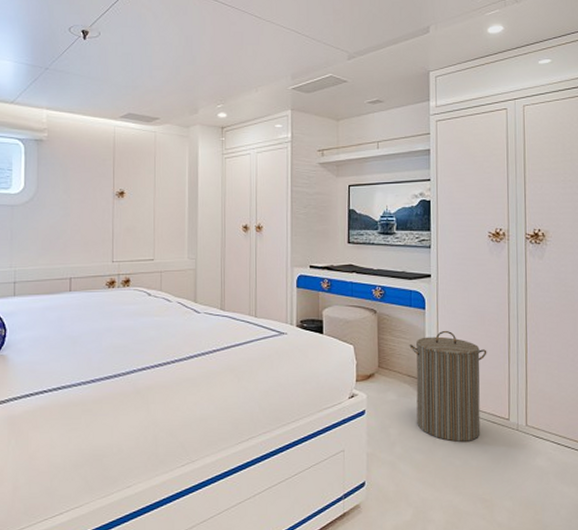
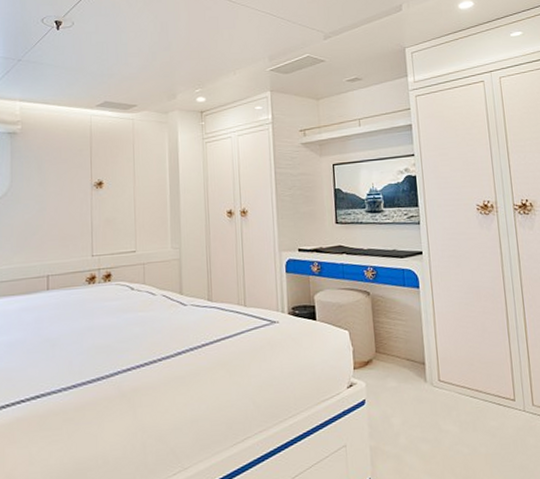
laundry hamper: present [409,330,487,442] -> none [406,308,487,428]

